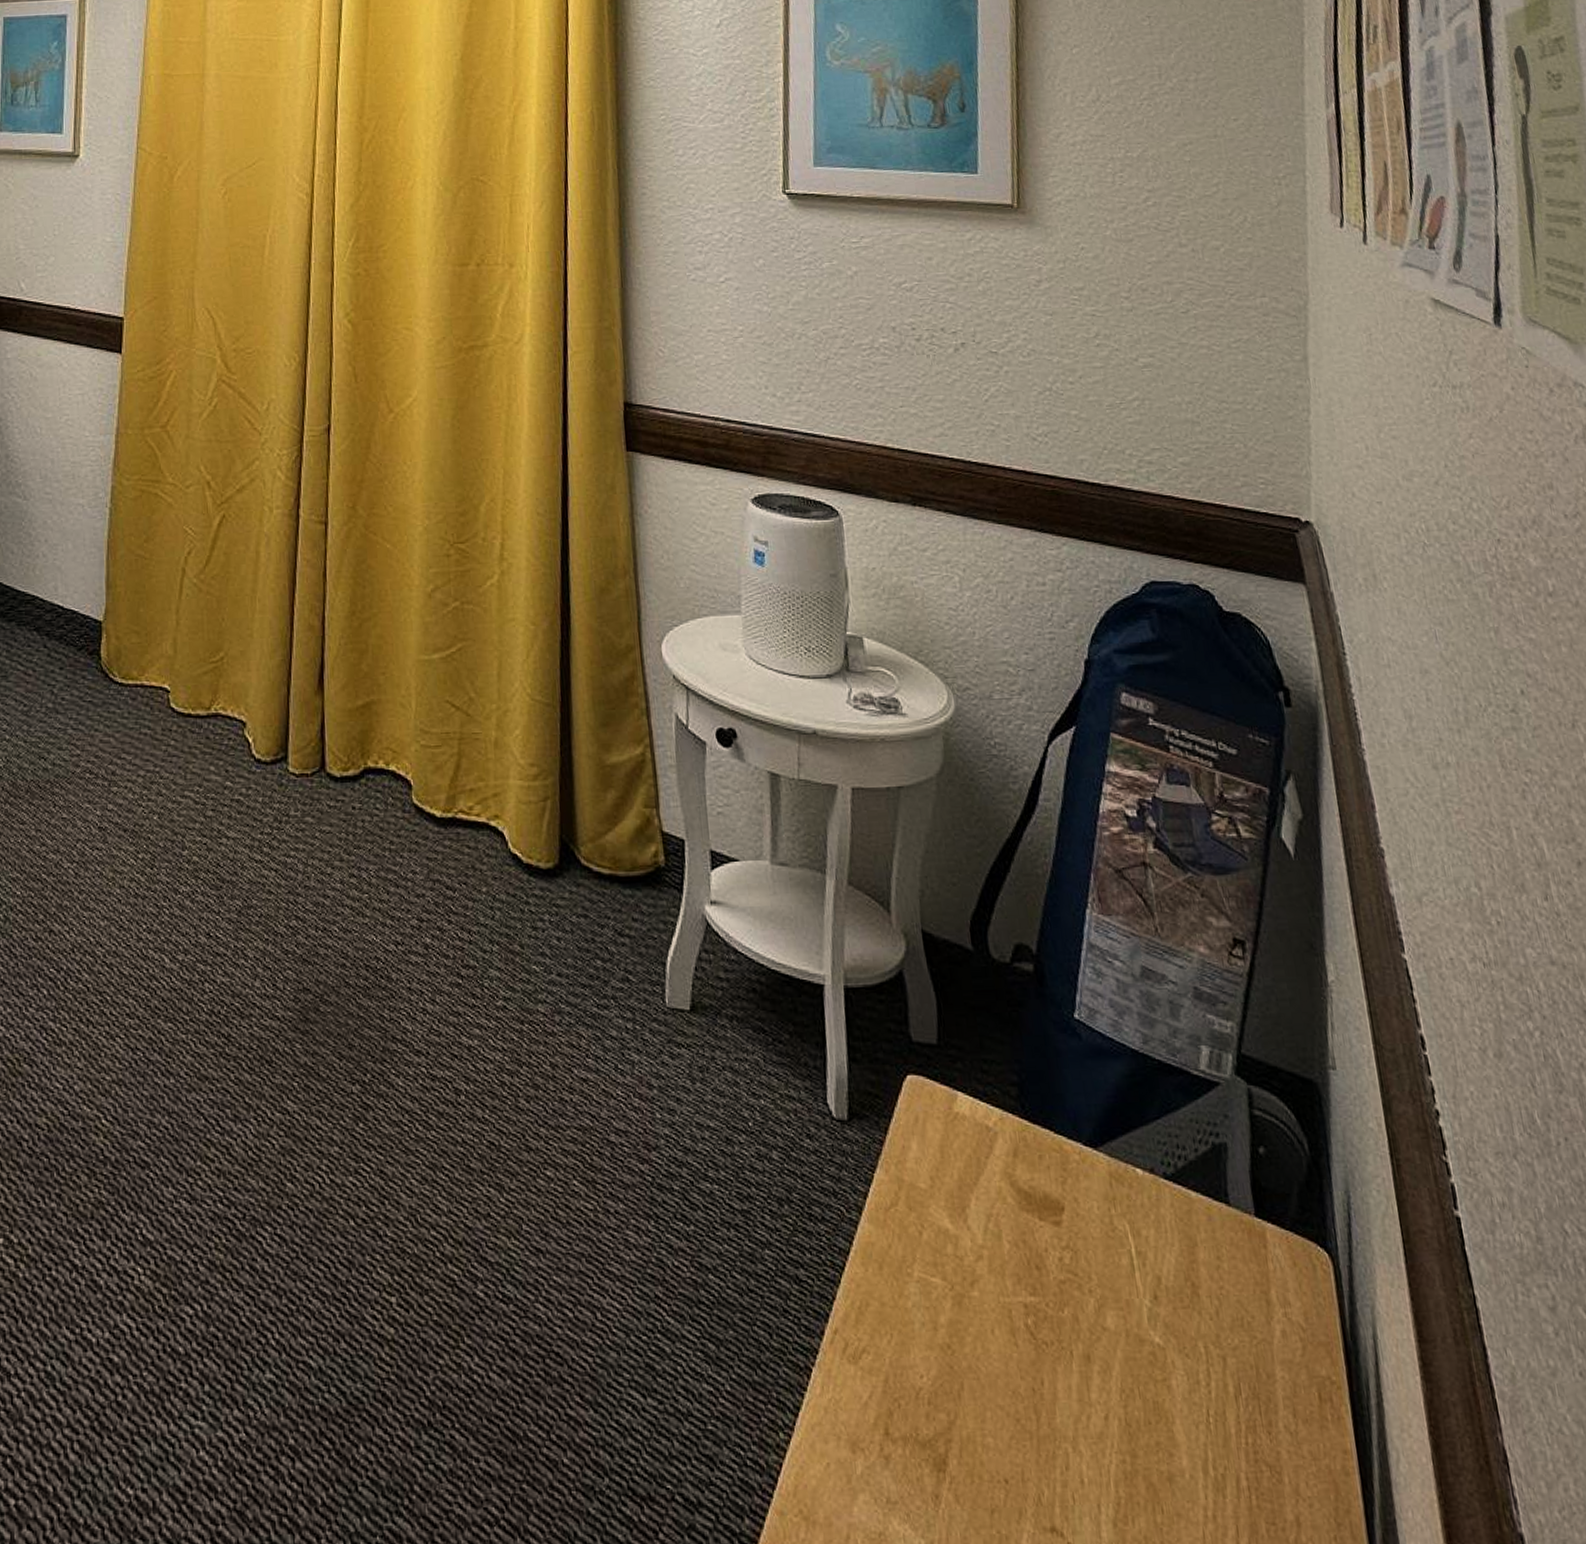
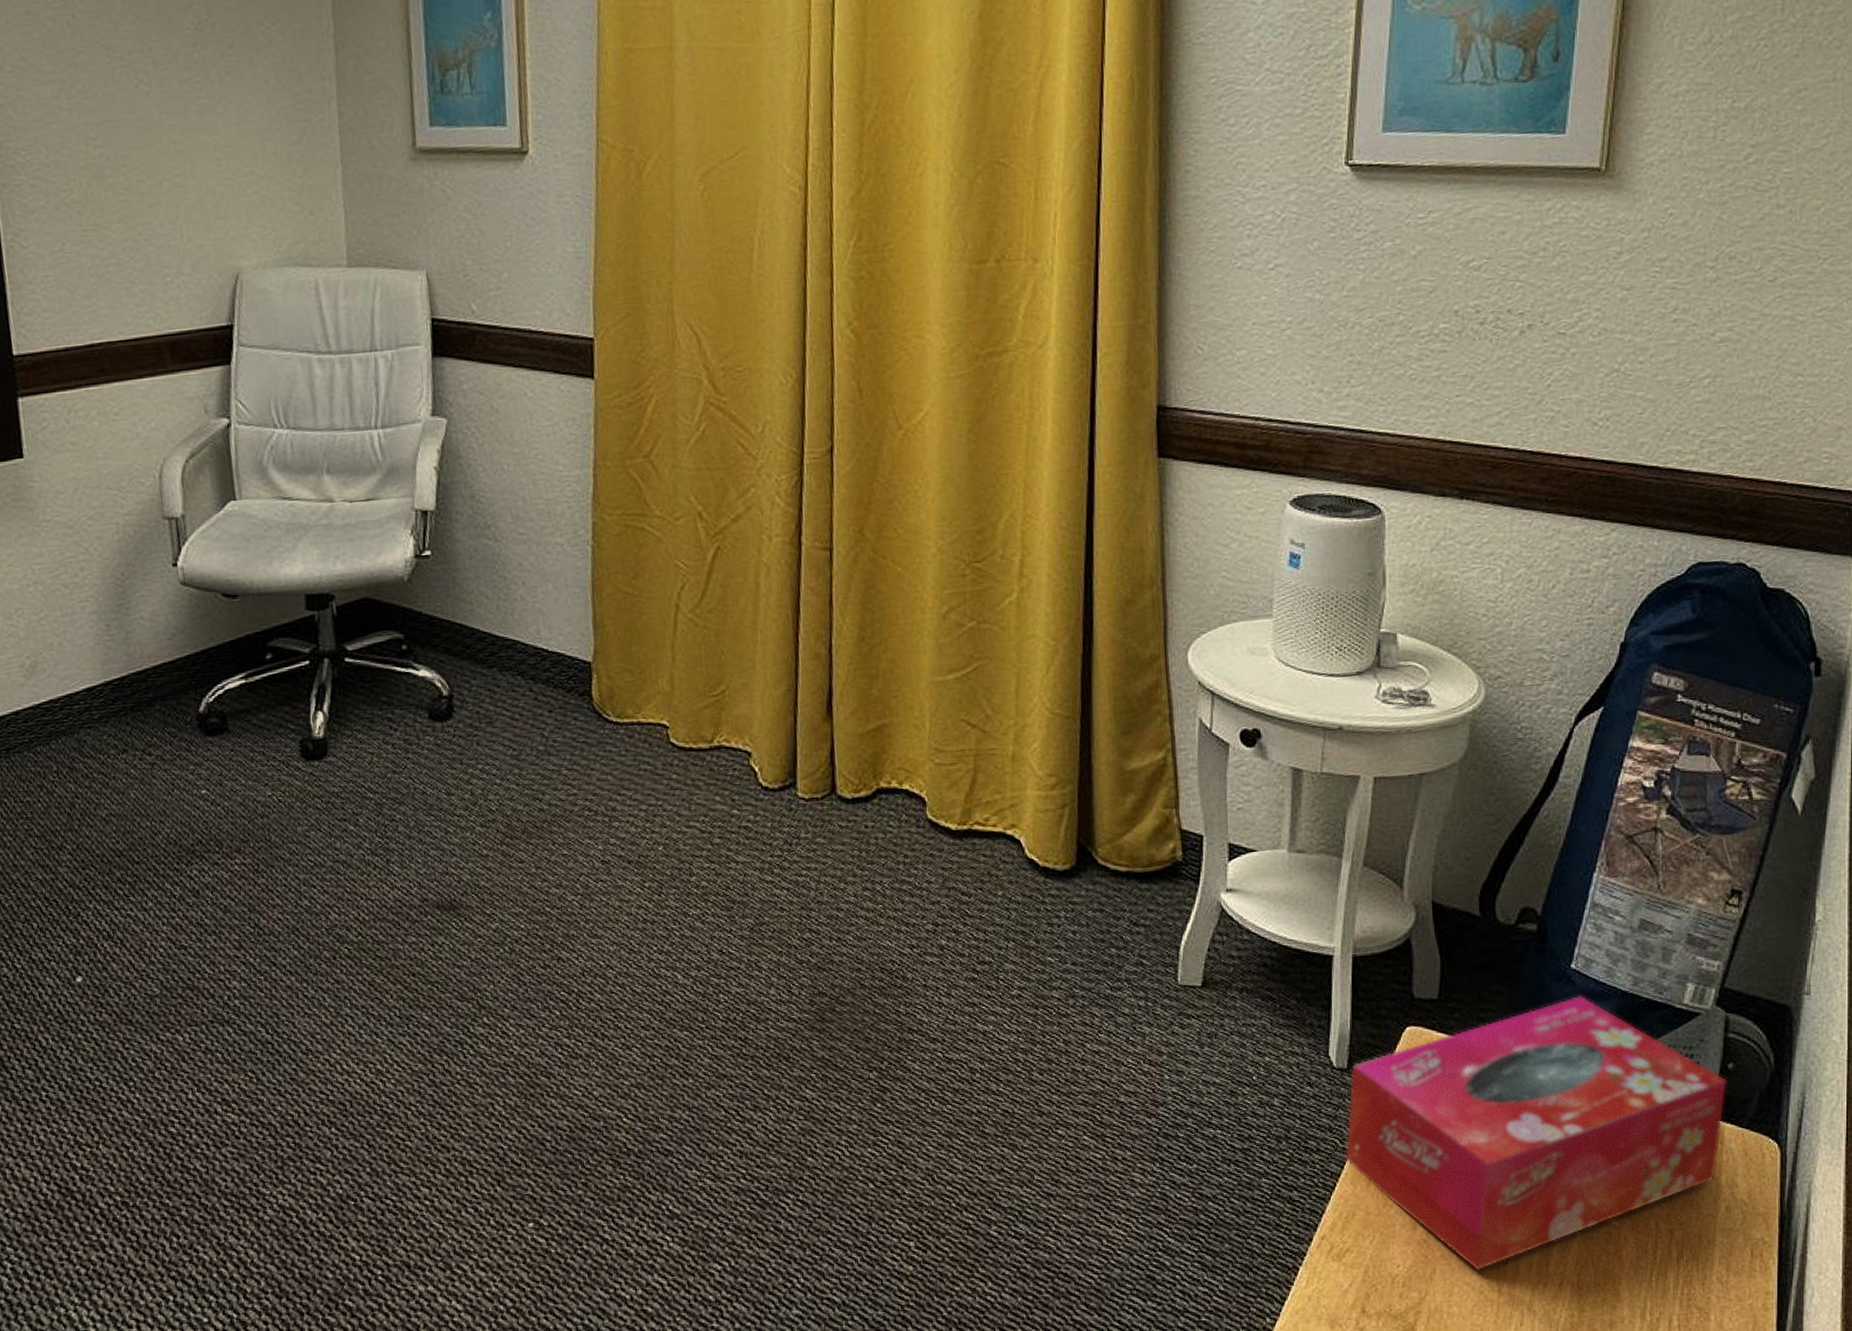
tissue box: none [852,1052,1265,1392] -> present [1345,995,1728,1271]

